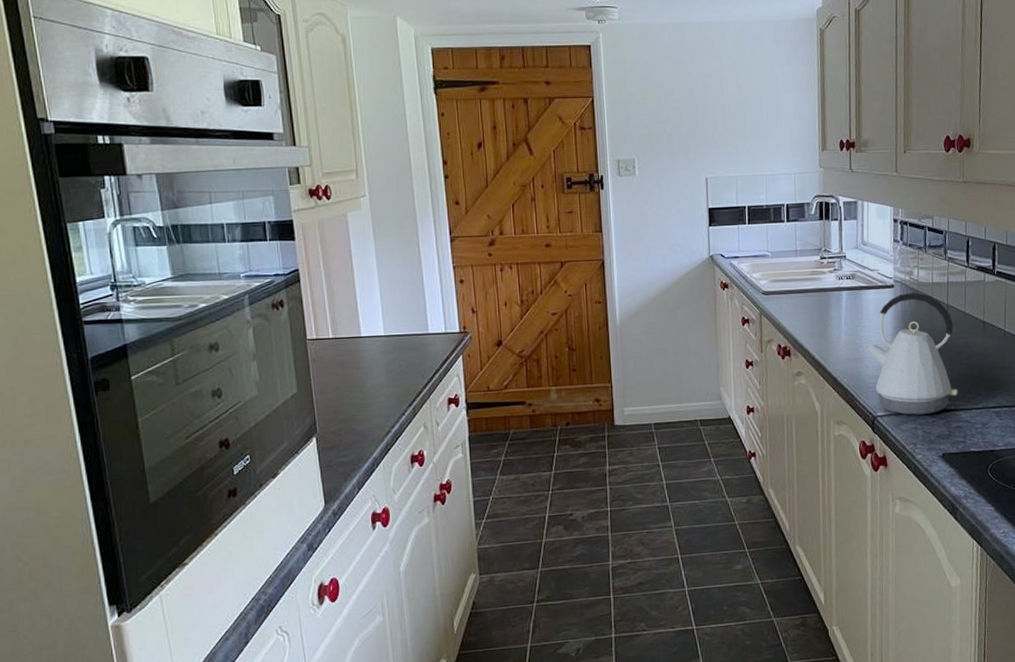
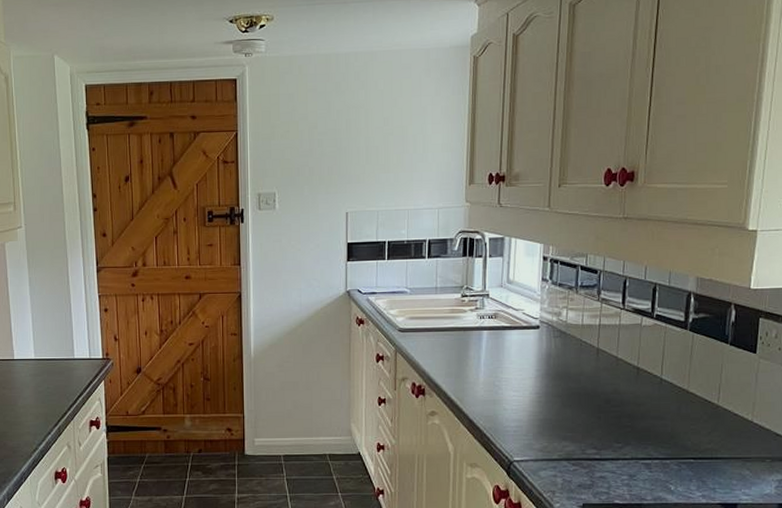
kettle: present [865,292,959,415] -> none [504,334,605,462]

